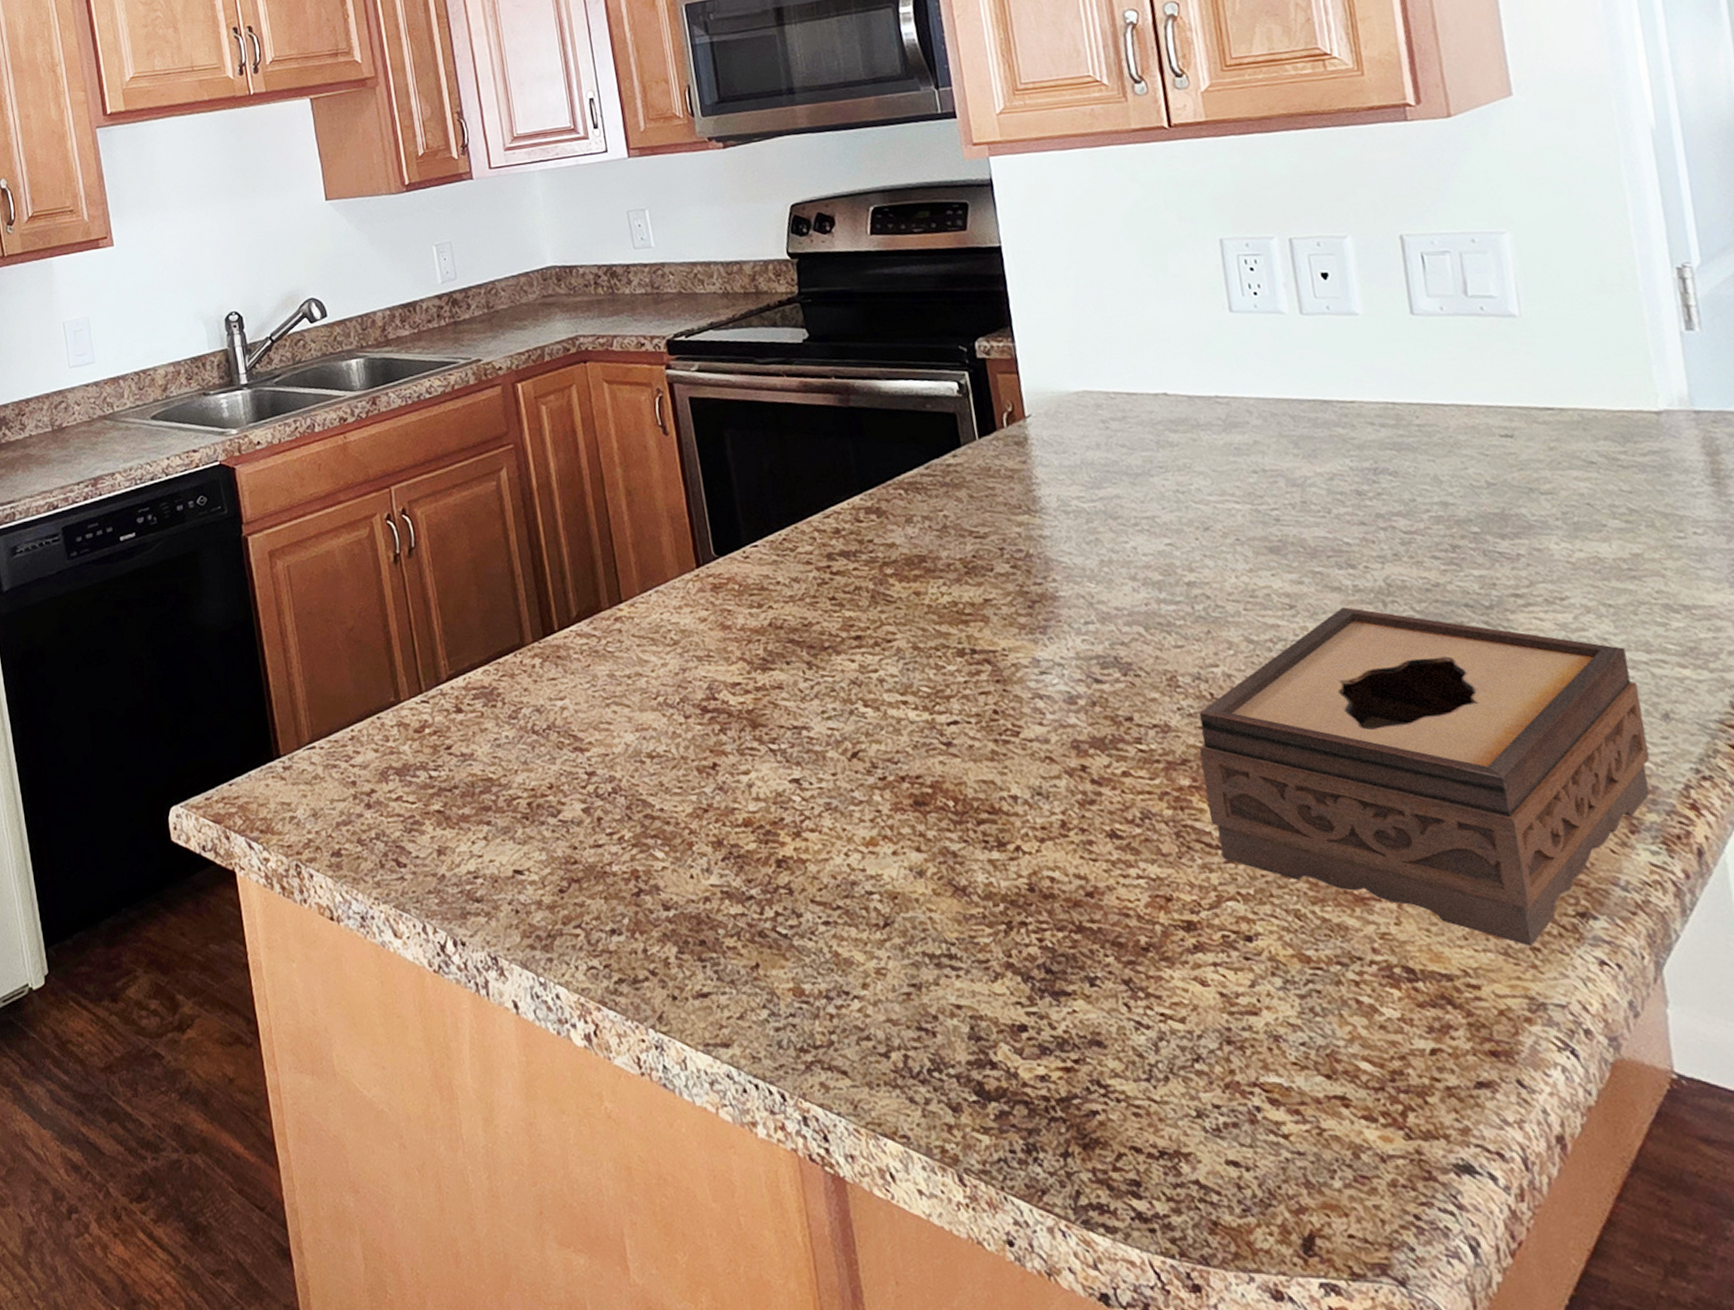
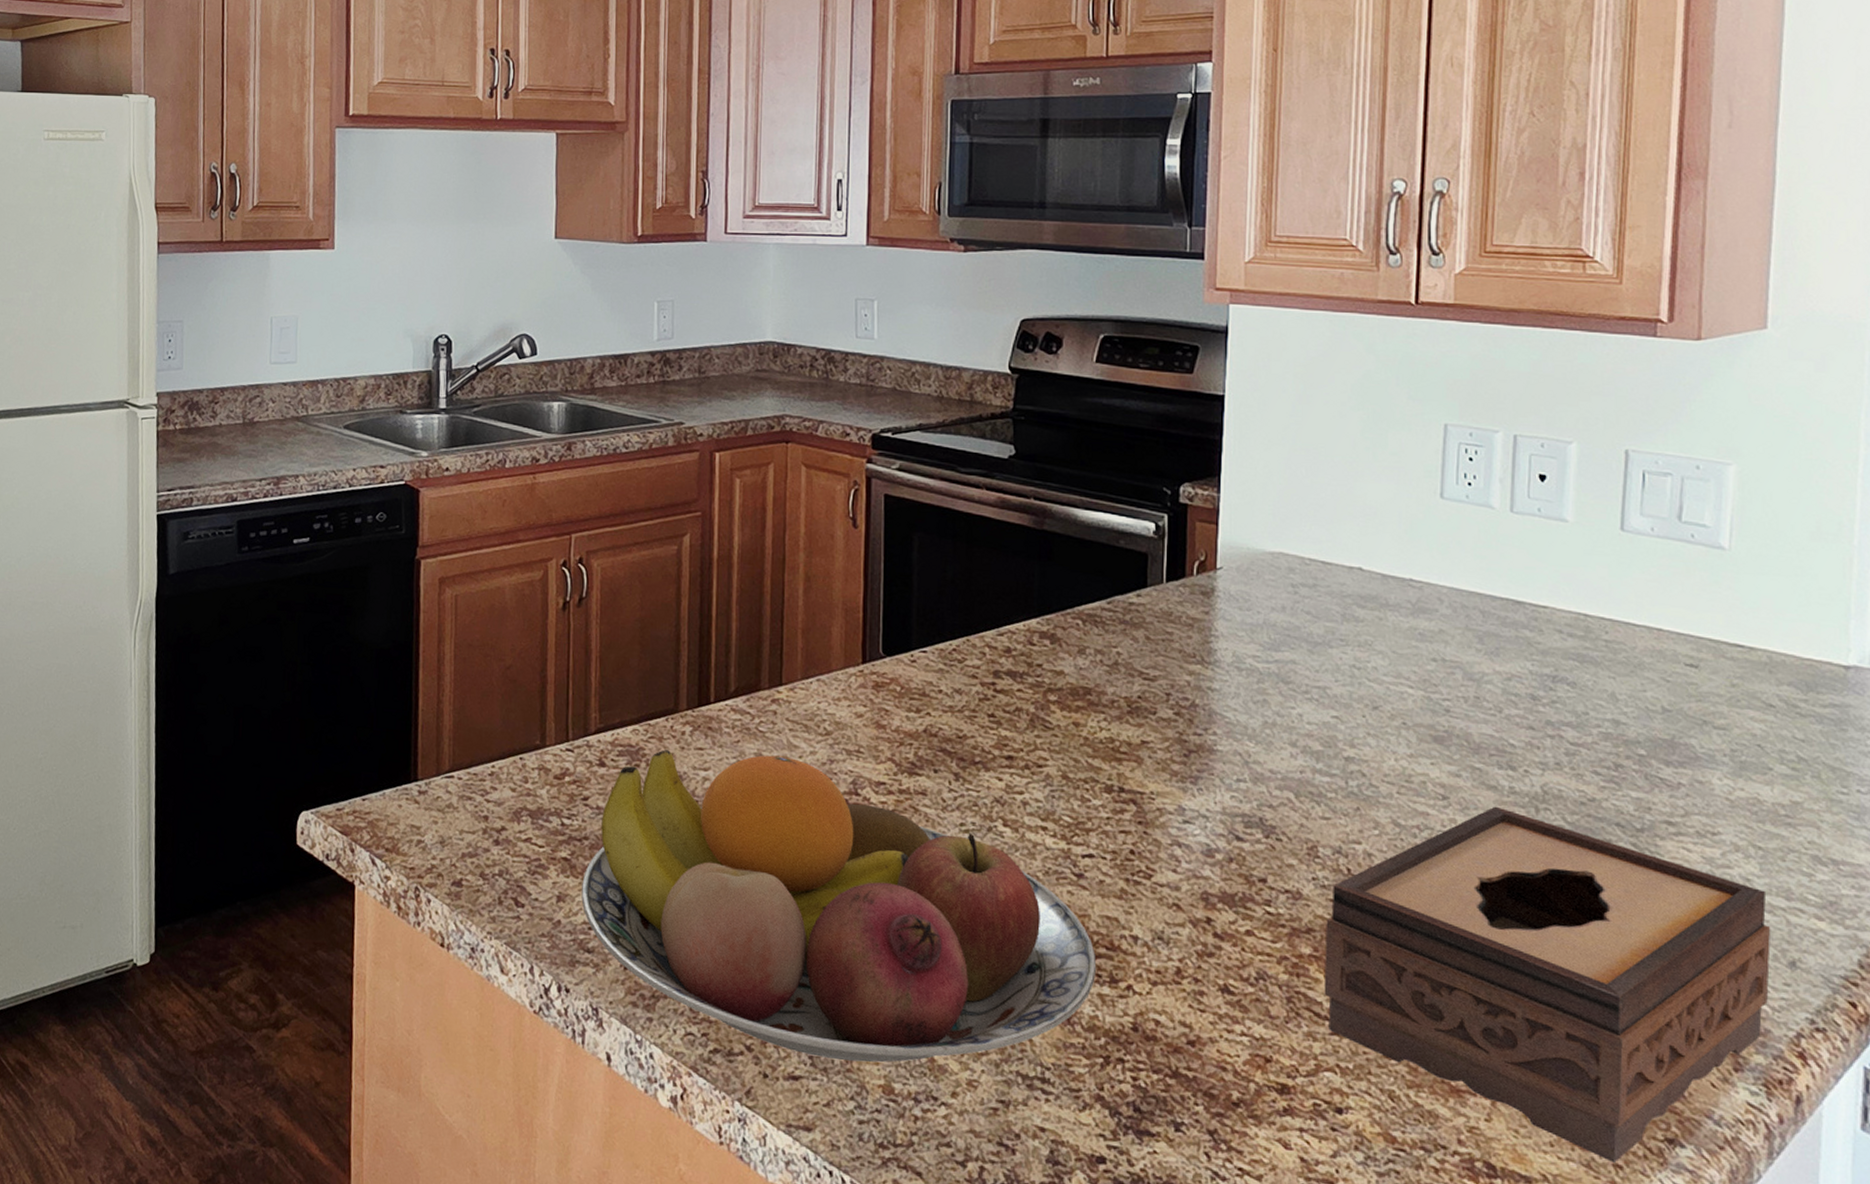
fruit bowl: none [459,673,983,970] -> present [581,749,1097,1063]

